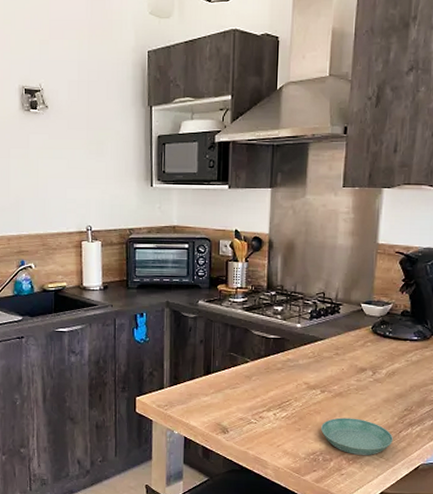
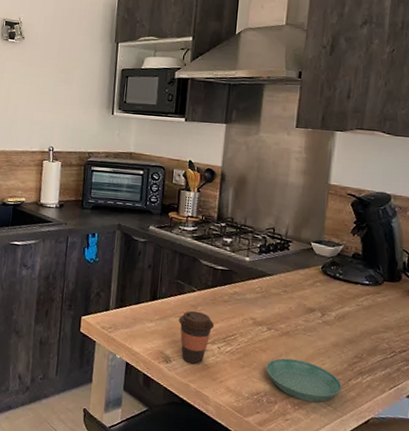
coffee cup: none [233,381,269,432] -> present [178,310,215,364]

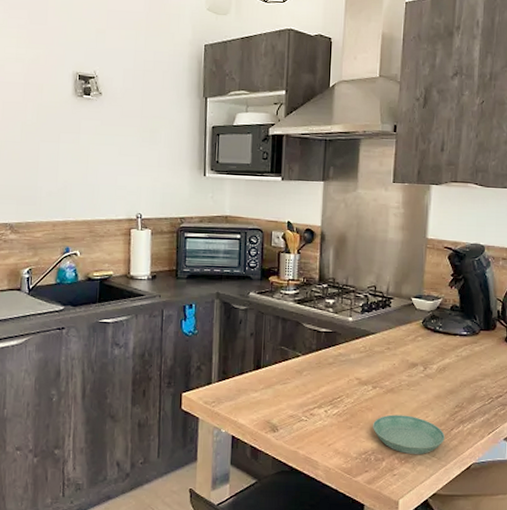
coffee cup: present [178,310,215,364] -> none [284,376,321,430]

